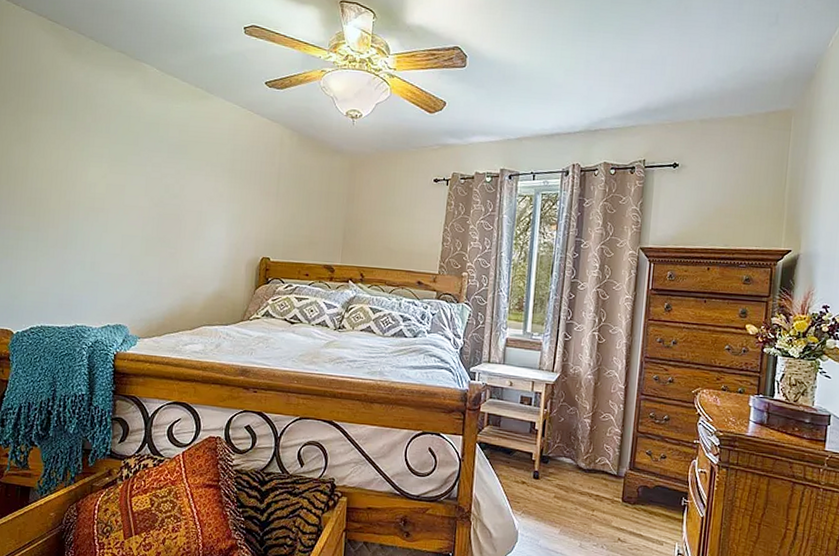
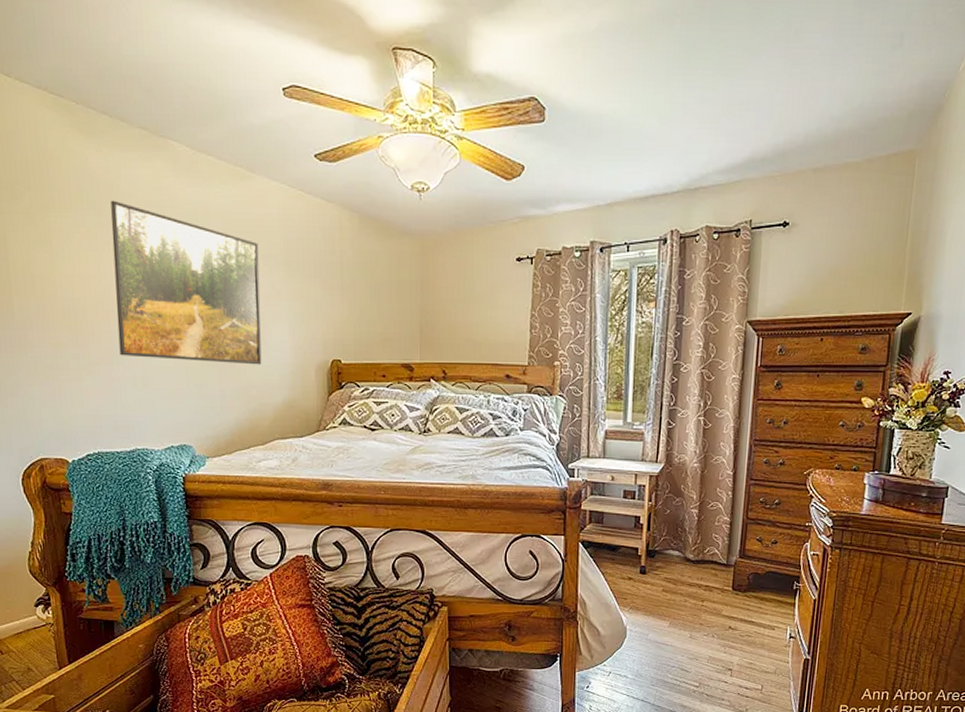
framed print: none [74,108,208,258] -> present [111,200,262,365]

